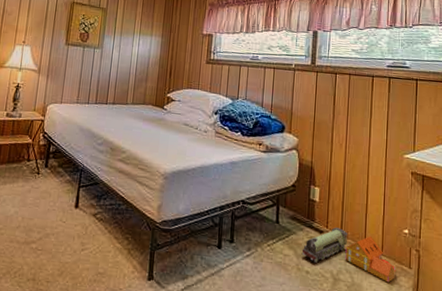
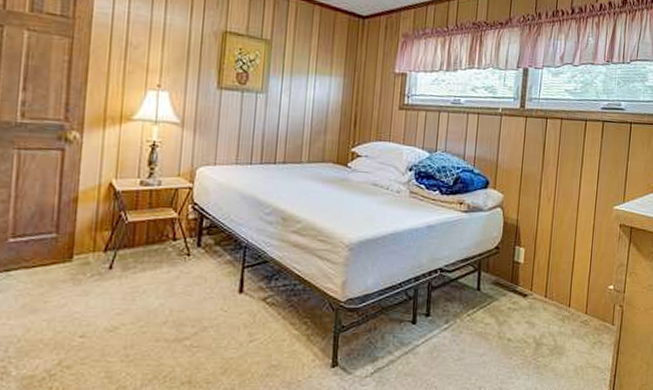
toy train: present [301,227,348,263] -> none [503,289,553,329]
toy house: present [345,236,396,283] -> none [548,295,600,342]

